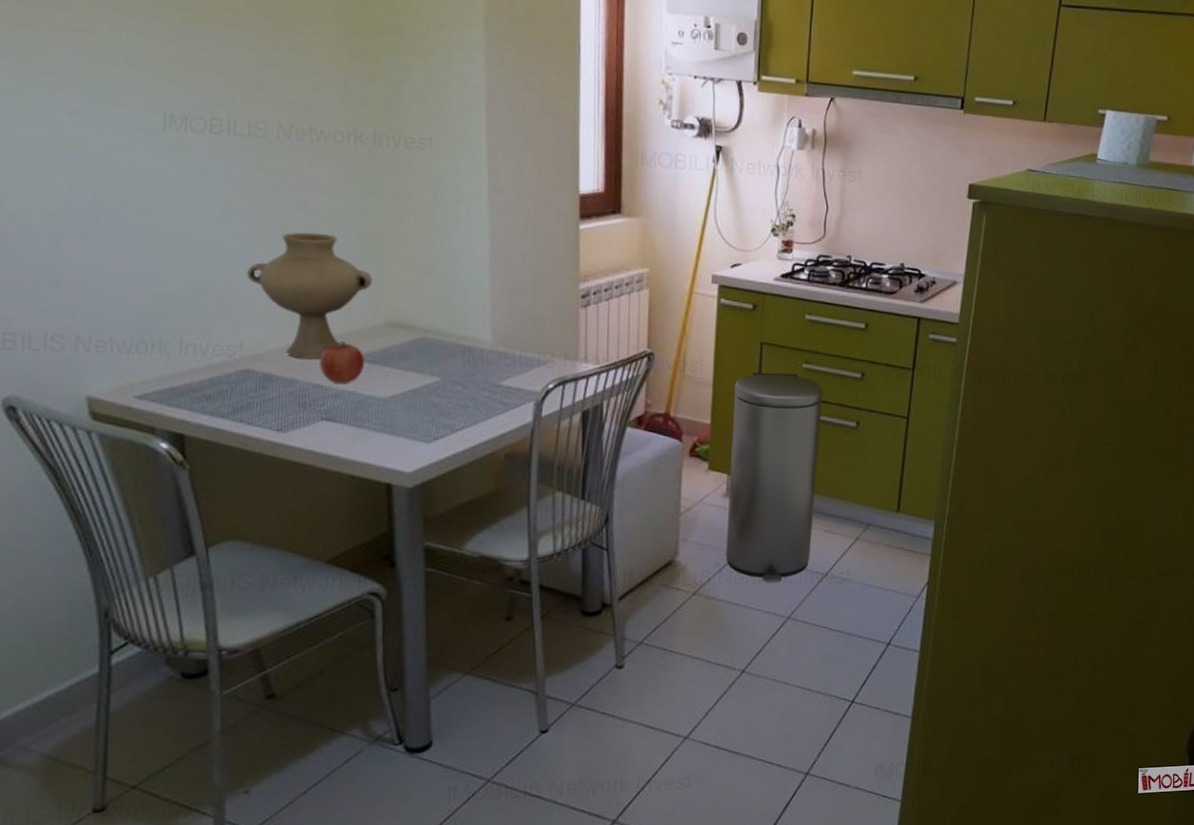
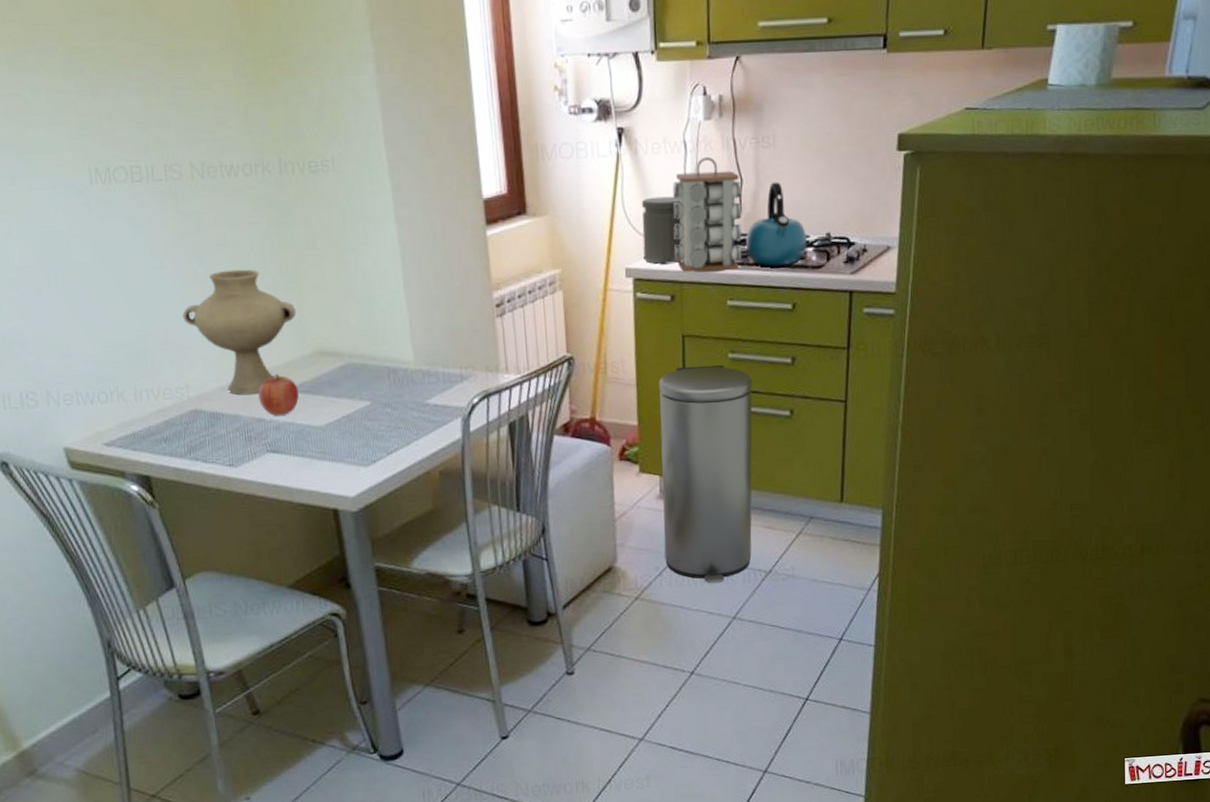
jar: none [730,212,769,275] -> present [642,196,681,264]
spice rack: none [759,182,828,288] -> present [672,156,743,274]
kettle: none [827,212,883,289] -> present [746,182,807,267]

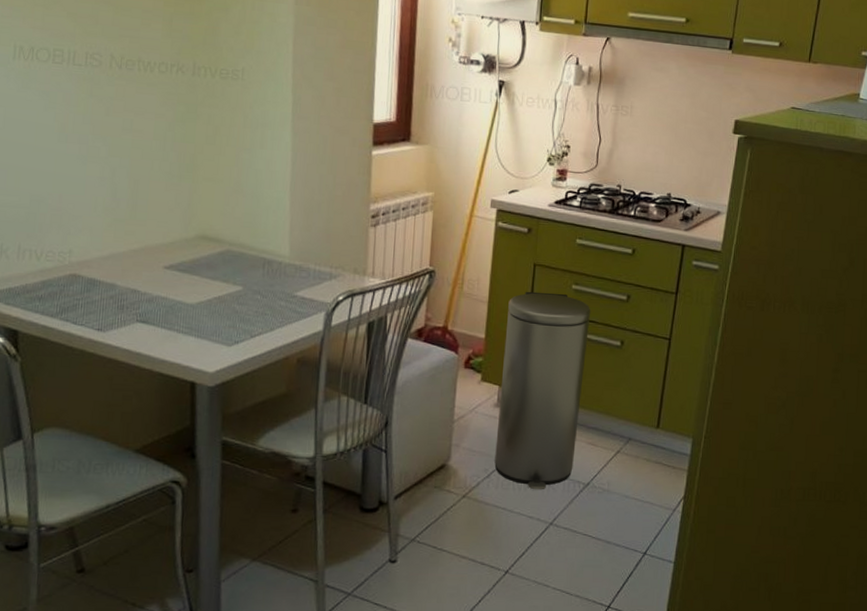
vase: present [182,269,297,395] -> none [78,152,187,267]
fruit: present [258,375,299,416] -> none [137,253,176,289]
jar: present [642,196,681,264] -> none [508,142,546,201]
spice rack: present [672,156,743,274] -> none [534,115,600,214]
kettle: present [746,182,807,267] -> none [598,144,651,217]

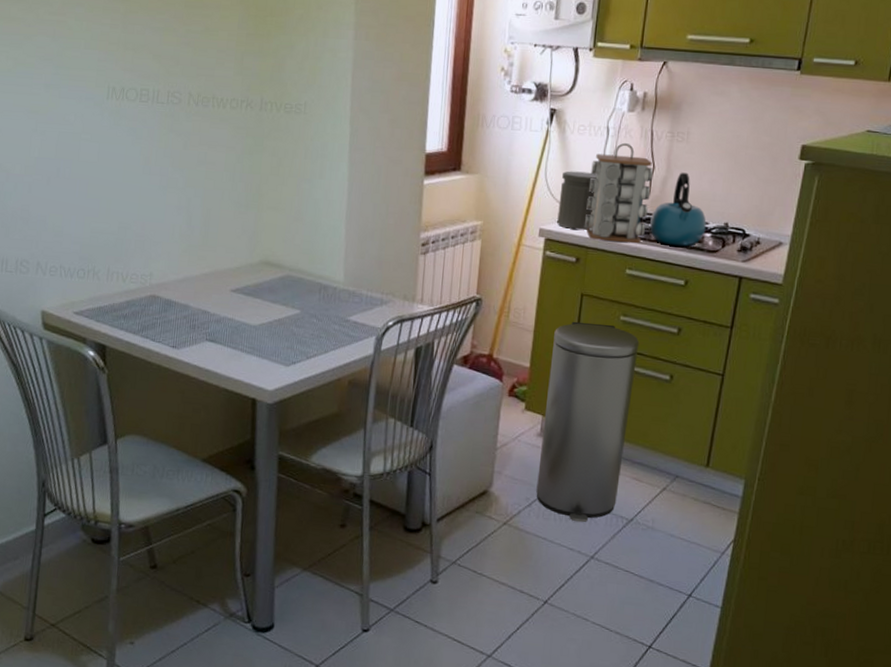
jar: none [508,142,546,201] -> present [557,171,597,230]
spice rack: none [534,115,600,214] -> present [583,142,654,244]
kettle: none [598,144,651,217] -> present [650,172,707,247]

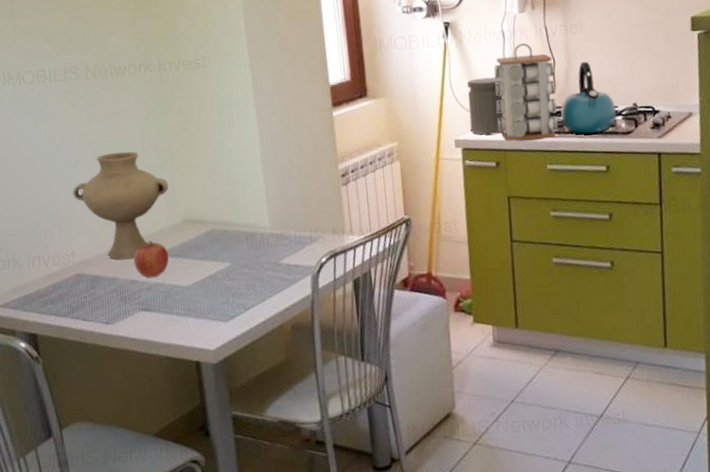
vase: none [159,183,253,289] -> present [73,151,169,260]
fruit: none [207,277,242,311] -> present [134,242,169,278]
pedal bin: present [536,321,640,523] -> none [488,222,583,429]

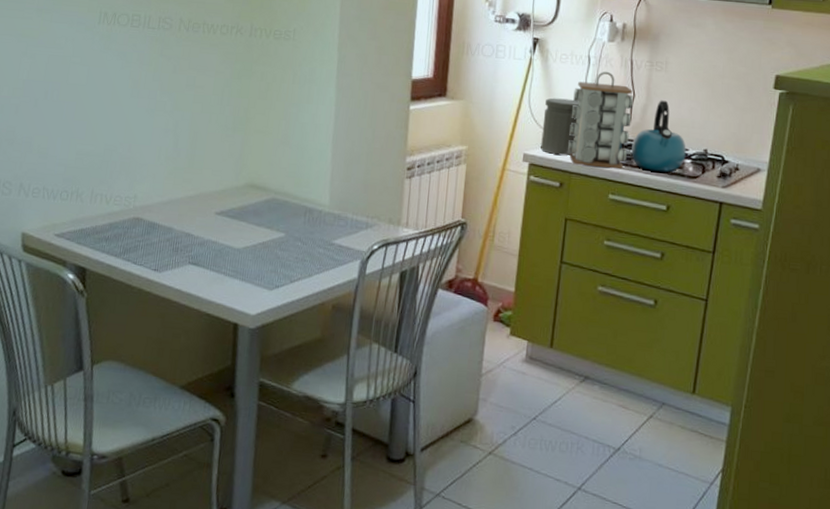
vase: present [73,151,169,260] -> none [145,106,239,212]
fruit: present [134,242,169,278] -> none [192,199,227,234]

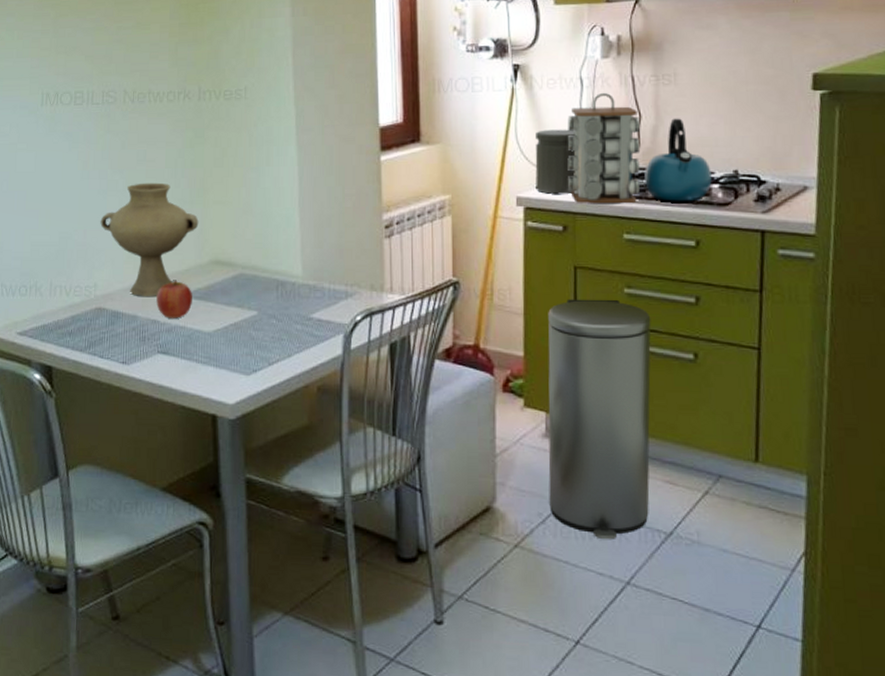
vase: none [145,106,239,212] -> present [100,182,199,296]
fruit: none [192,199,227,234] -> present [156,281,192,319]
pedal bin: none [522,245,623,453] -> present [548,299,651,541]

